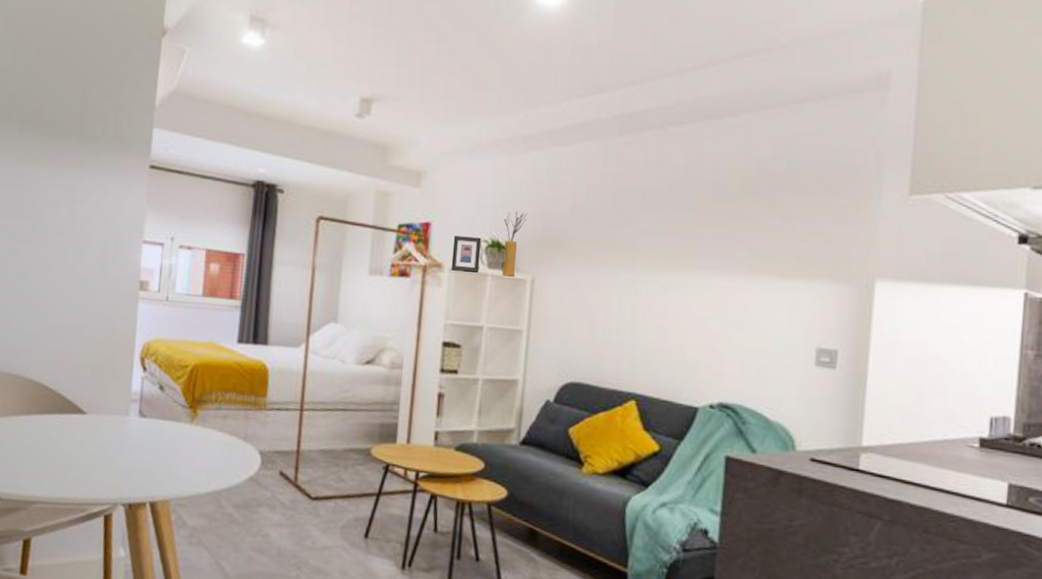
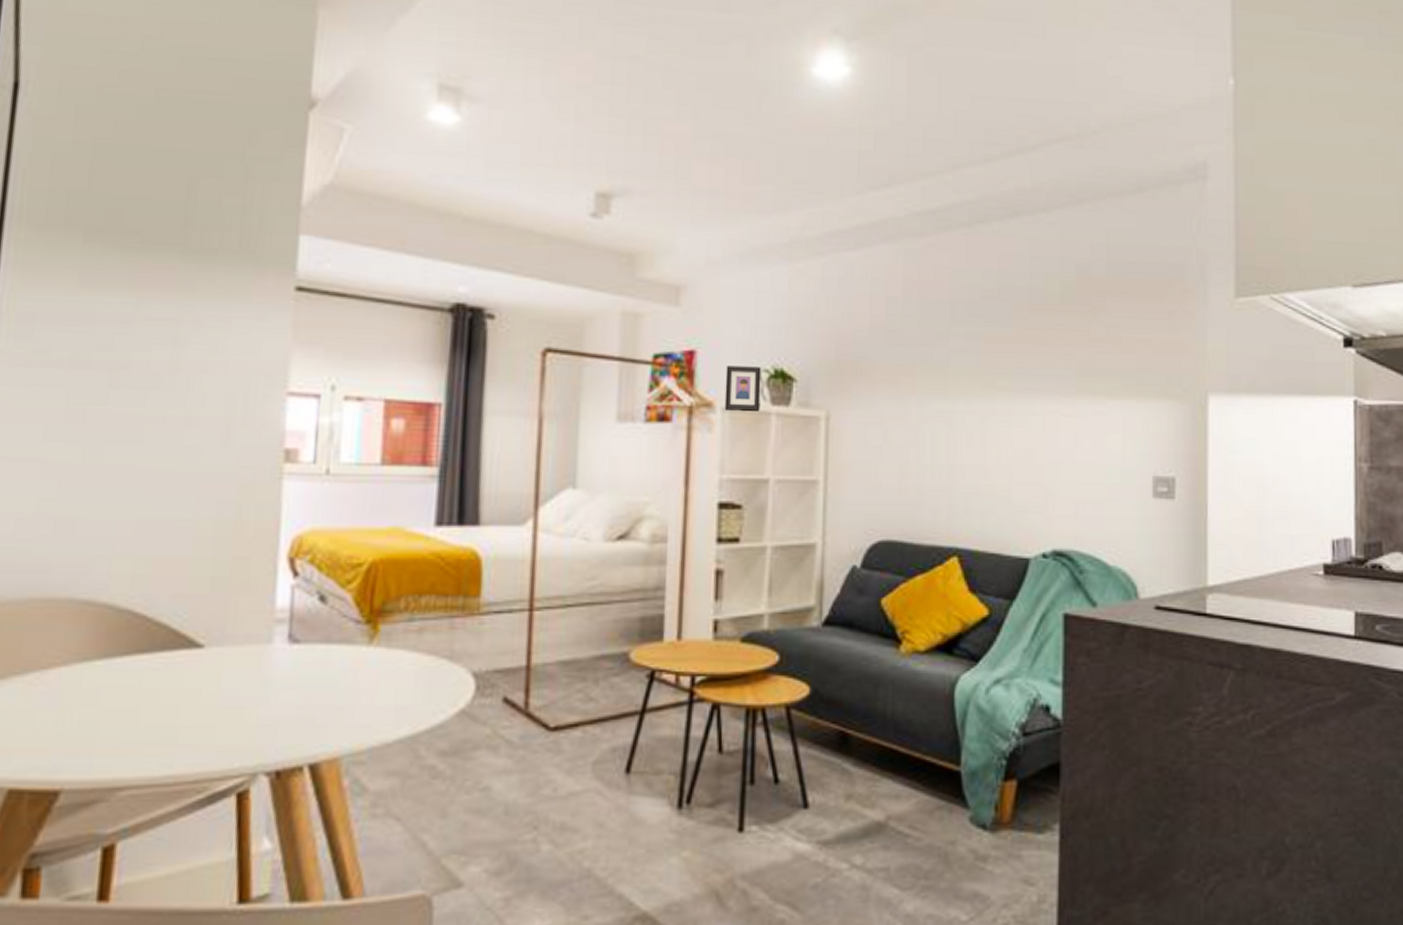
vase: present [501,211,528,277] -> none [788,332,817,414]

